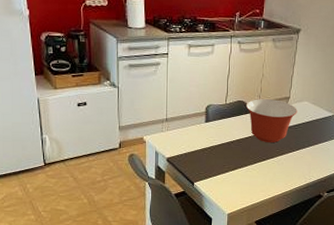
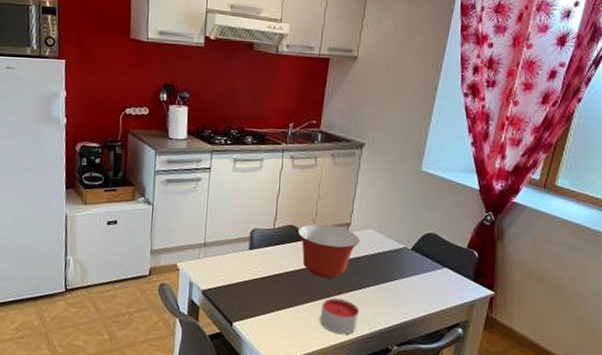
candle: none [266,158,298,187] -> present [320,297,360,335]

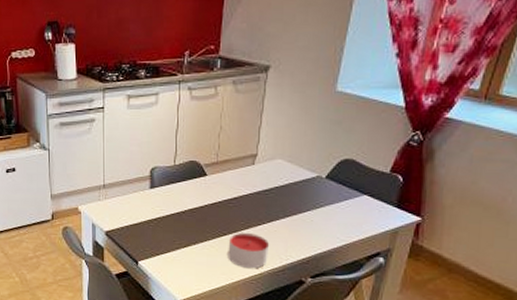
mixing bowl: present [297,224,360,279] -> none [199,158,268,214]

